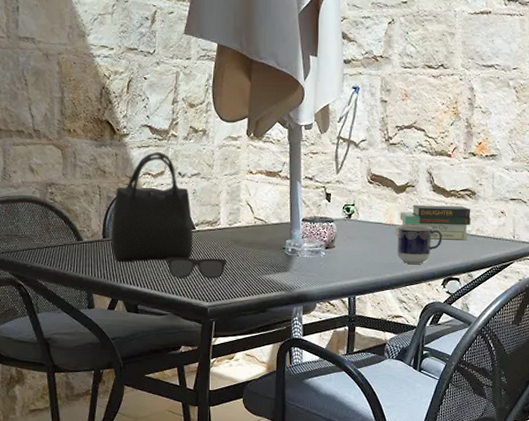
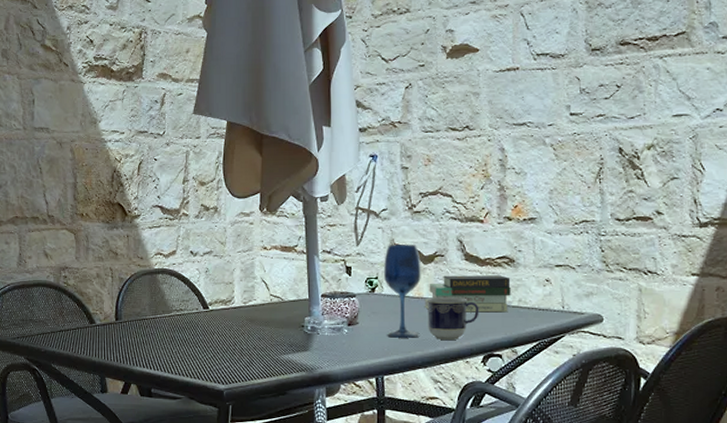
handbag: present [111,151,194,262] -> none [123,231,207,344]
sunglasses: present [167,257,226,279] -> none [180,338,242,360]
wineglass: none [359,174,394,262] -> present [383,245,421,338]

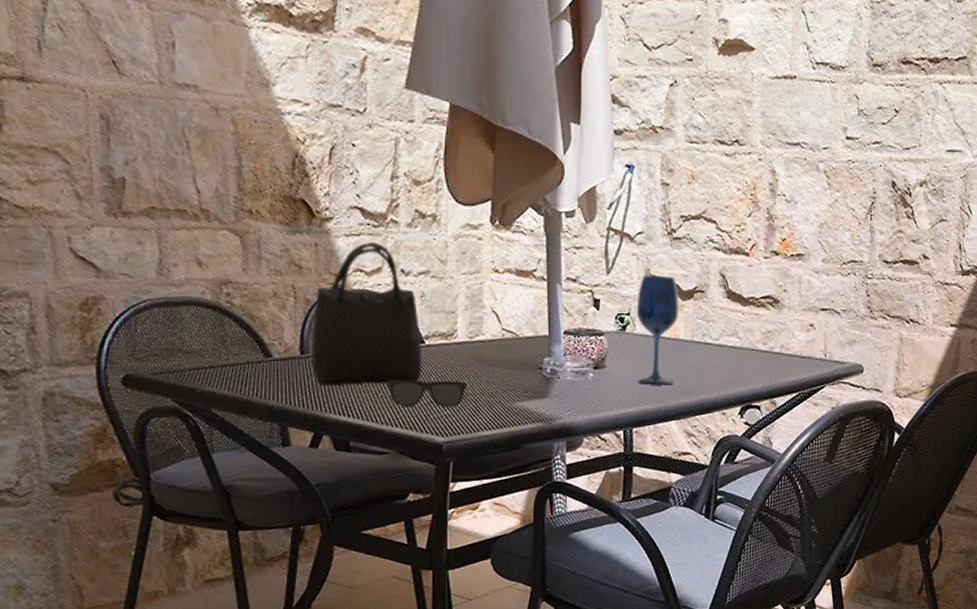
handbag: none [123,231,207,344] -> present [311,241,423,386]
sunglasses: none [180,338,242,360] -> present [388,379,466,407]
books: present [424,275,511,313] -> none [680,314,774,359]
cup: present [426,296,479,340] -> none [683,338,740,388]

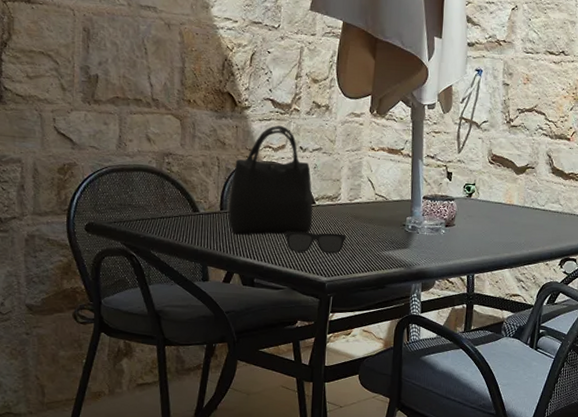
wineglass: present [636,275,679,385] -> none [479,154,514,241]

